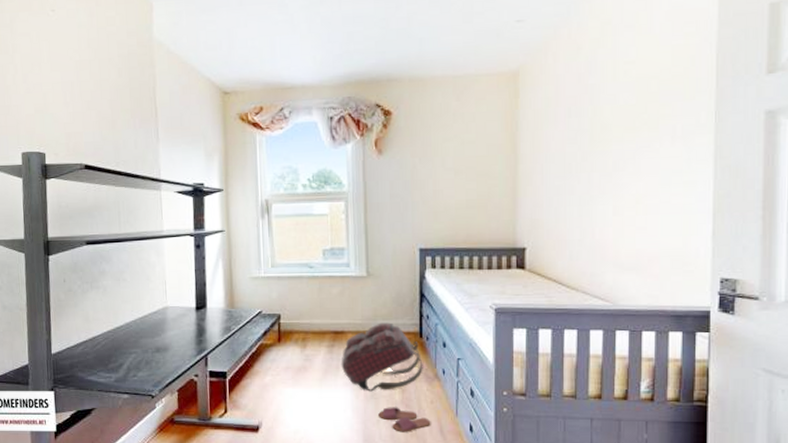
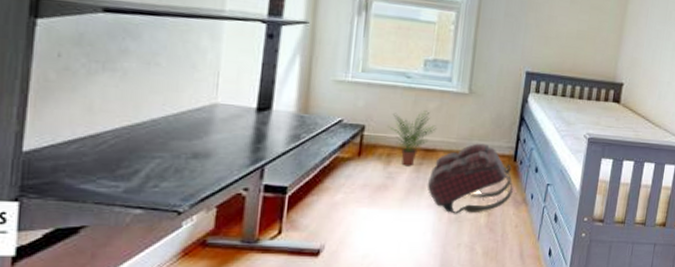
potted plant: none [299,296,342,349] -> present [387,110,436,166]
slippers: present [378,407,431,431] -> none [460,230,513,255]

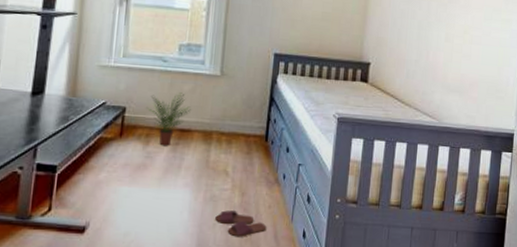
backpack: present [427,143,513,214] -> none [183,123,266,194]
slippers: none [460,230,513,255] -> present [215,210,267,236]

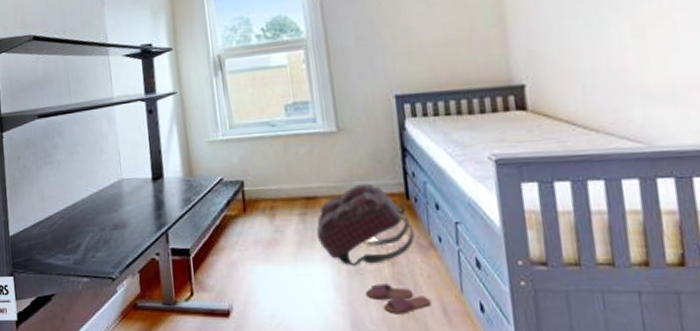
potted plant: present [146,92,191,146] -> none [264,157,312,218]
backpack: none [183,123,266,194] -> present [316,183,415,266]

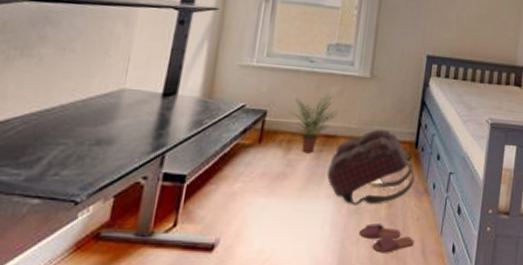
potted plant: none [264,157,312,218] -> present [289,95,338,154]

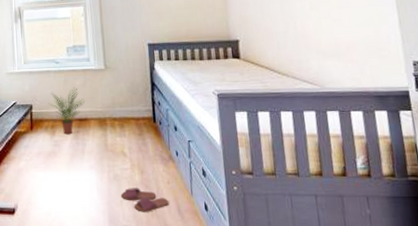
backpack: present [326,129,415,205] -> none [85,109,159,174]

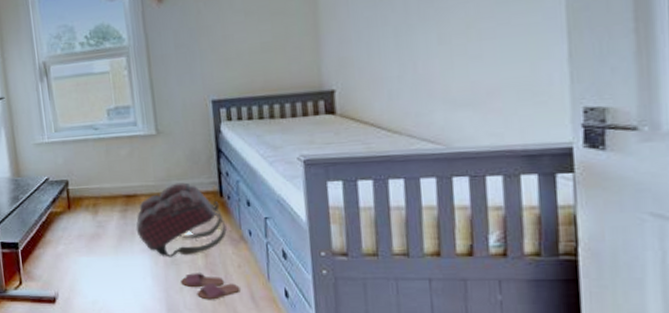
potted plant: present [48,87,85,135] -> none [88,158,133,214]
backpack: none [85,109,159,174] -> present [135,182,227,257]

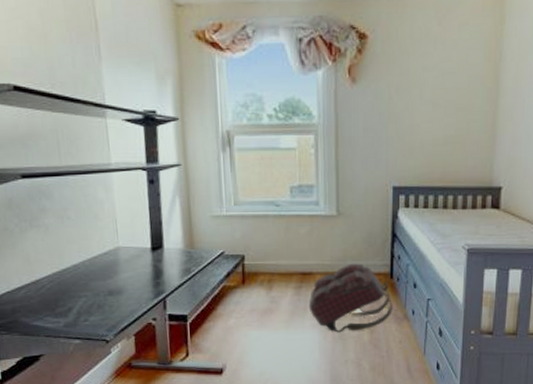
slippers: present [181,273,240,299] -> none [346,347,399,371]

